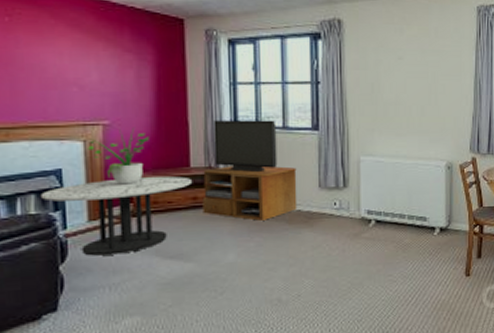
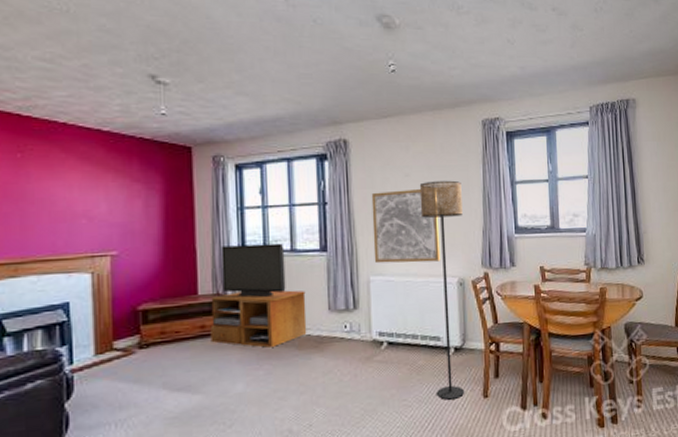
coffee table: present [42,176,193,256] -> none [49,305,201,392]
potted plant: present [88,127,149,185] -> none [96,256,157,316]
wall art: none [364,73,430,145] -> present [371,189,441,264]
floor lamp: none [412,65,454,277] -> present [419,180,465,400]

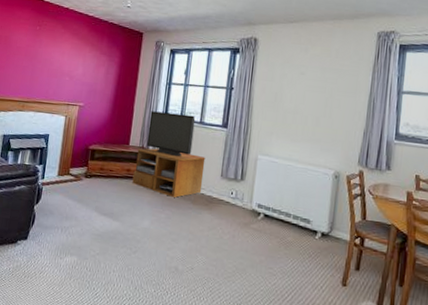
wall art: present [371,189,441,264] -> none [263,84,326,153]
floor lamp: present [419,180,465,400] -> none [300,81,350,280]

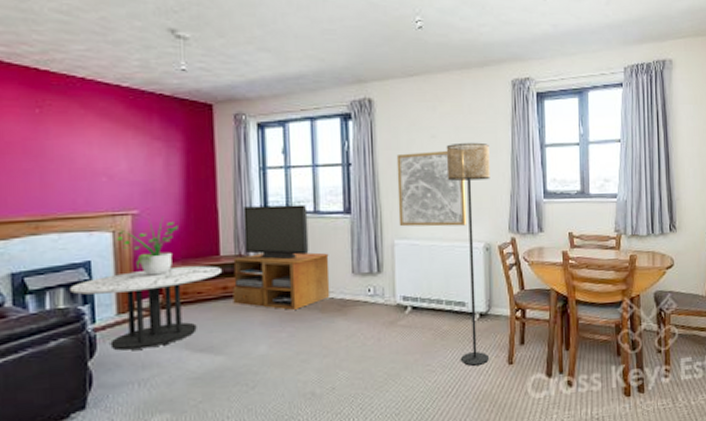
coffee table: none [34,146,129,205] -> present [70,266,223,351]
potted plant: none [67,109,106,153] -> present [117,216,178,276]
wall art: none [263,84,326,153] -> present [396,151,467,227]
floor lamp: none [300,81,350,280] -> present [446,142,490,366]

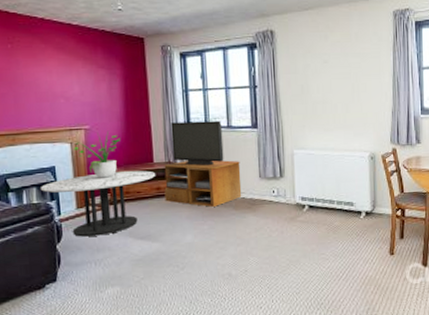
wall art: present [396,151,467,227] -> none [294,74,355,139]
floor lamp: present [446,142,490,366] -> none [336,66,374,255]

